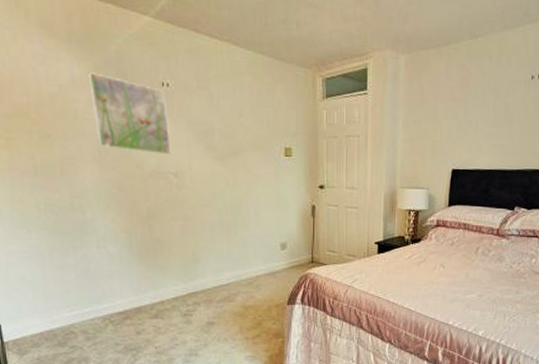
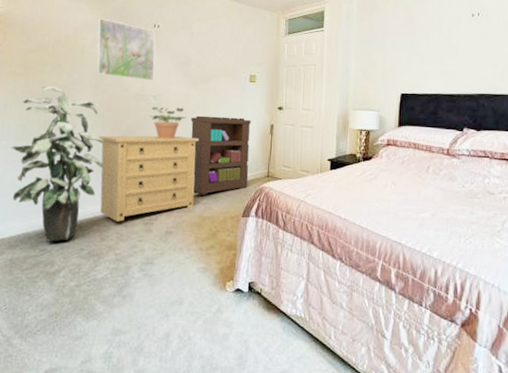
indoor plant: none [9,161,125,338] -> present [11,86,104,242]
dresser: none [115,220,234,315] -> present [99,135,199,222]
potted plant: none [171,185,216,224] -> present [149,106,186,139]
bookshelf: none [221,196,291,284] -> present [191,115,251,196]

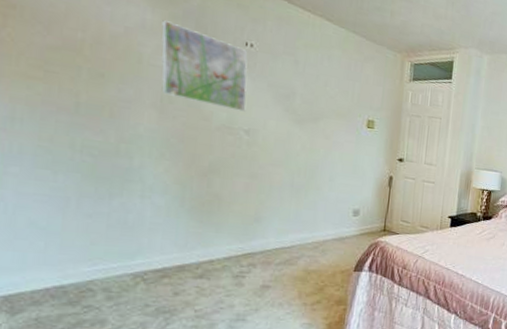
indoor plant: present [11,86,104,242] -> none [27,99,176,297]
dresser: present [99,135,199,222] -> none [167,171,304,274]
potted plant: present [149,106,186,139] -> none [239,142,289,183]
bookshelf: present [191,115,251,196] -> none [294,158,367,248]

